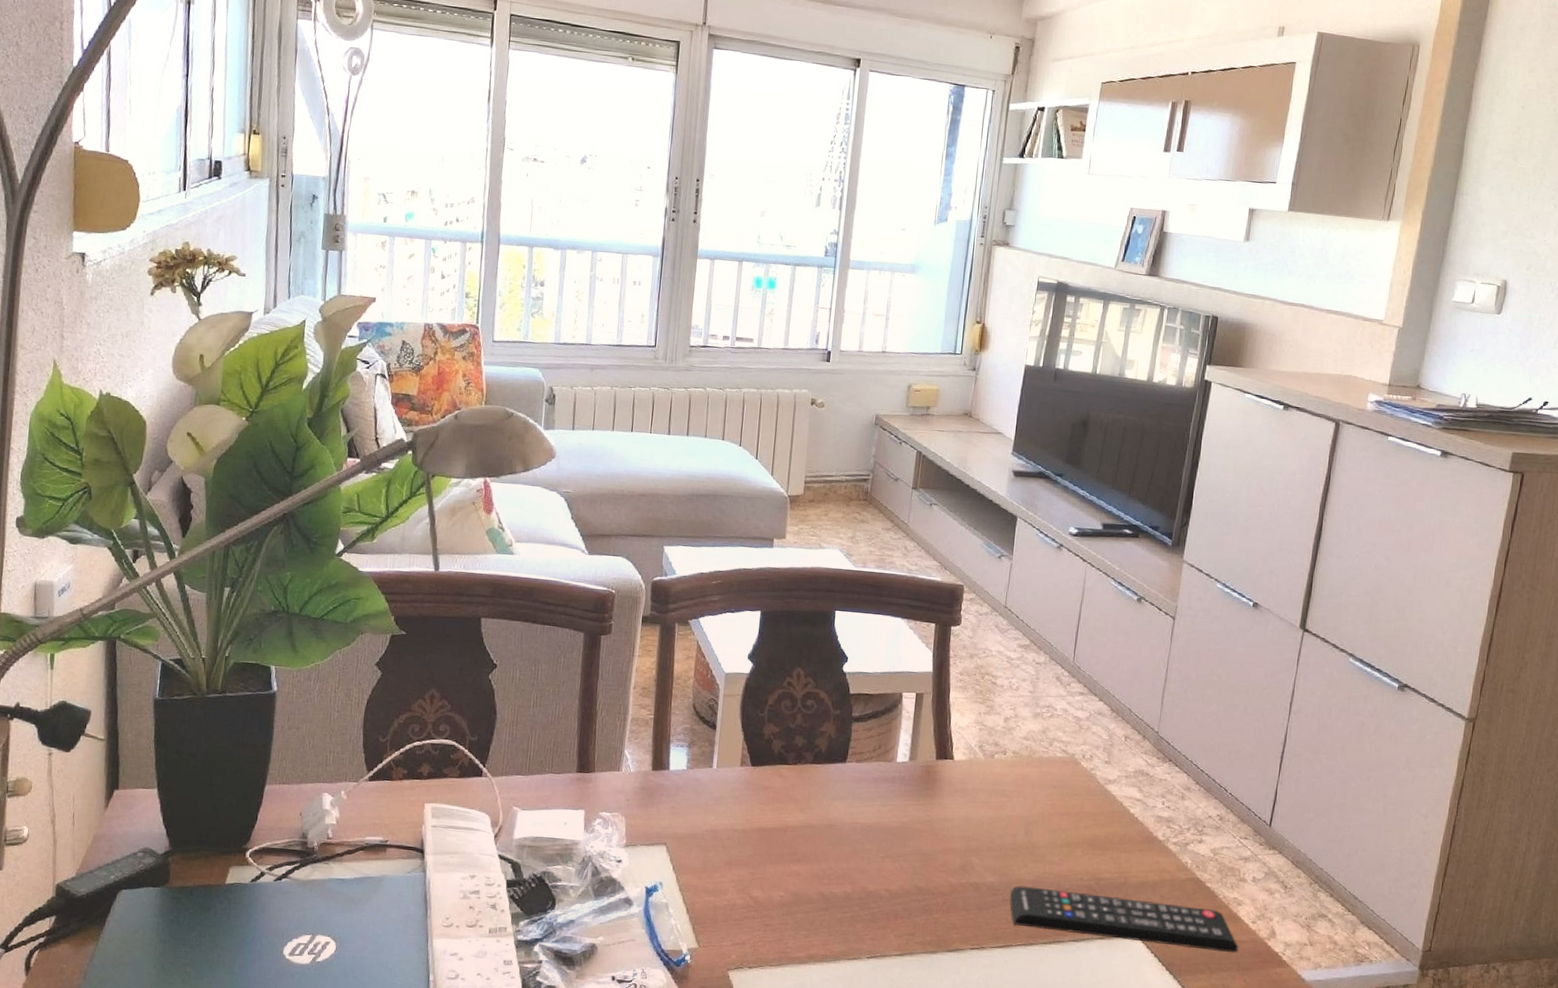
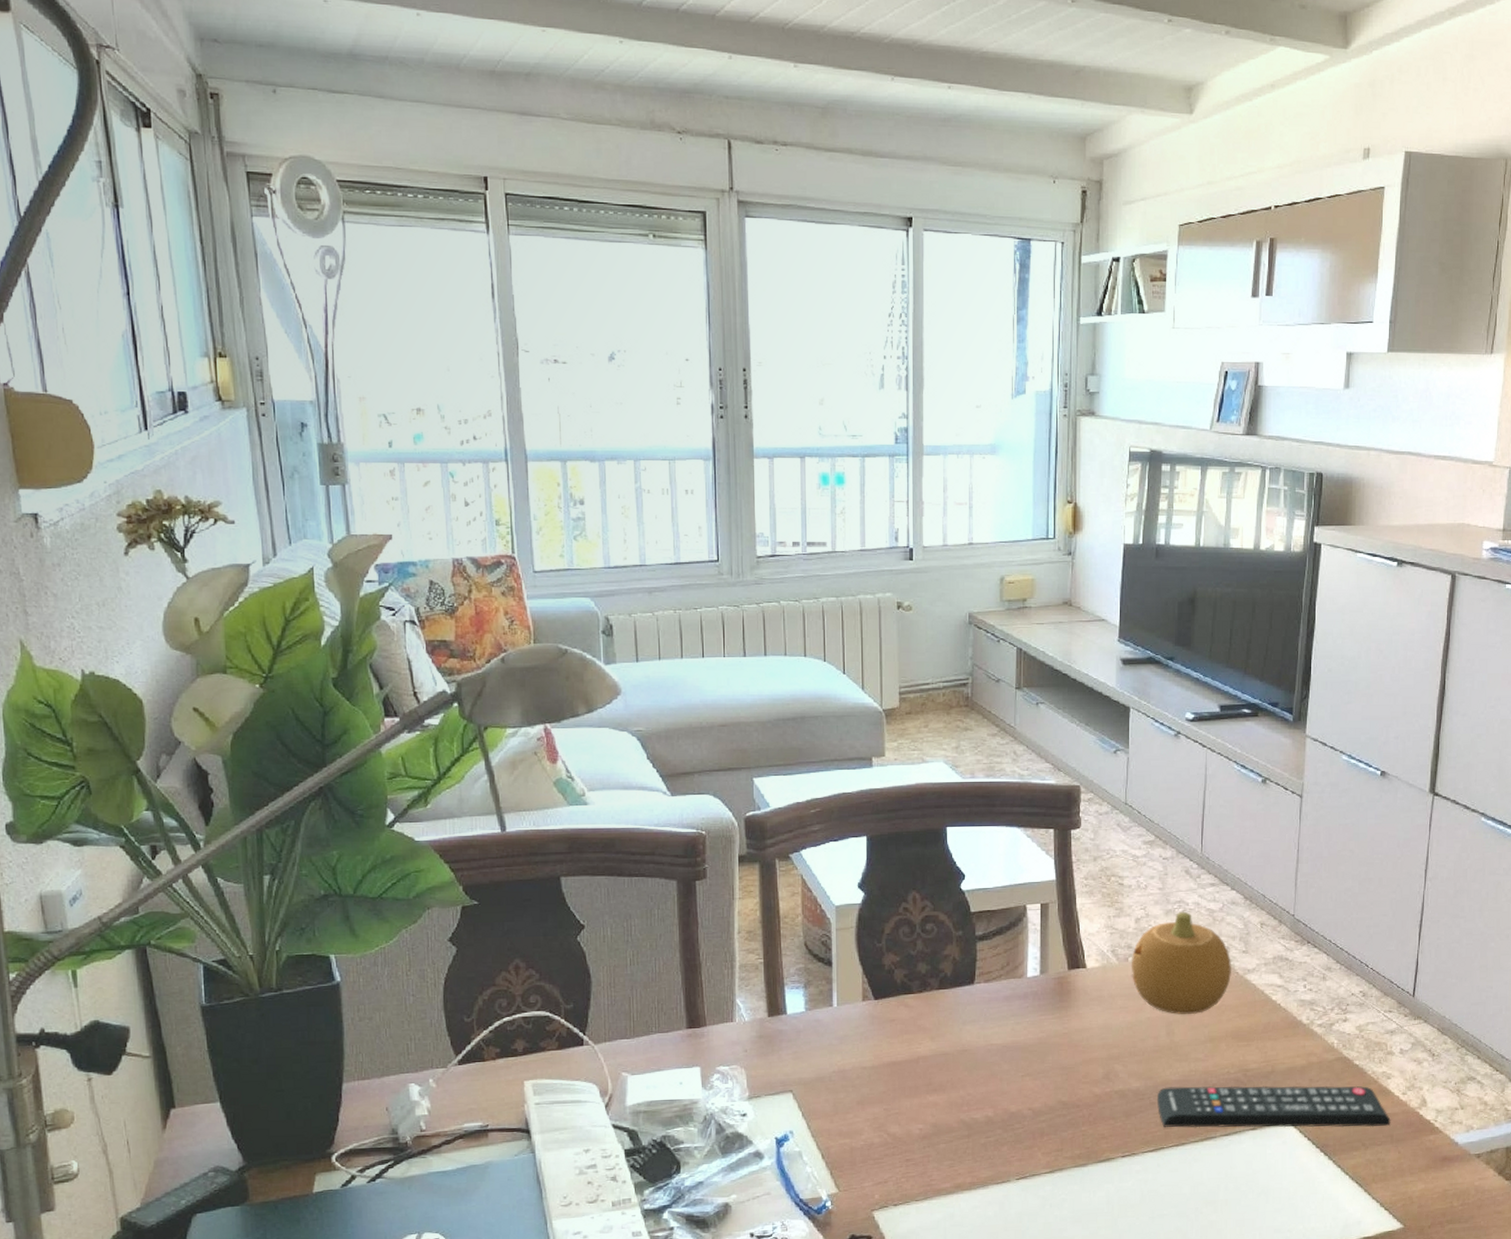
fruit: none [996,716,1094,817] -> present [1131,911,1231,1014]

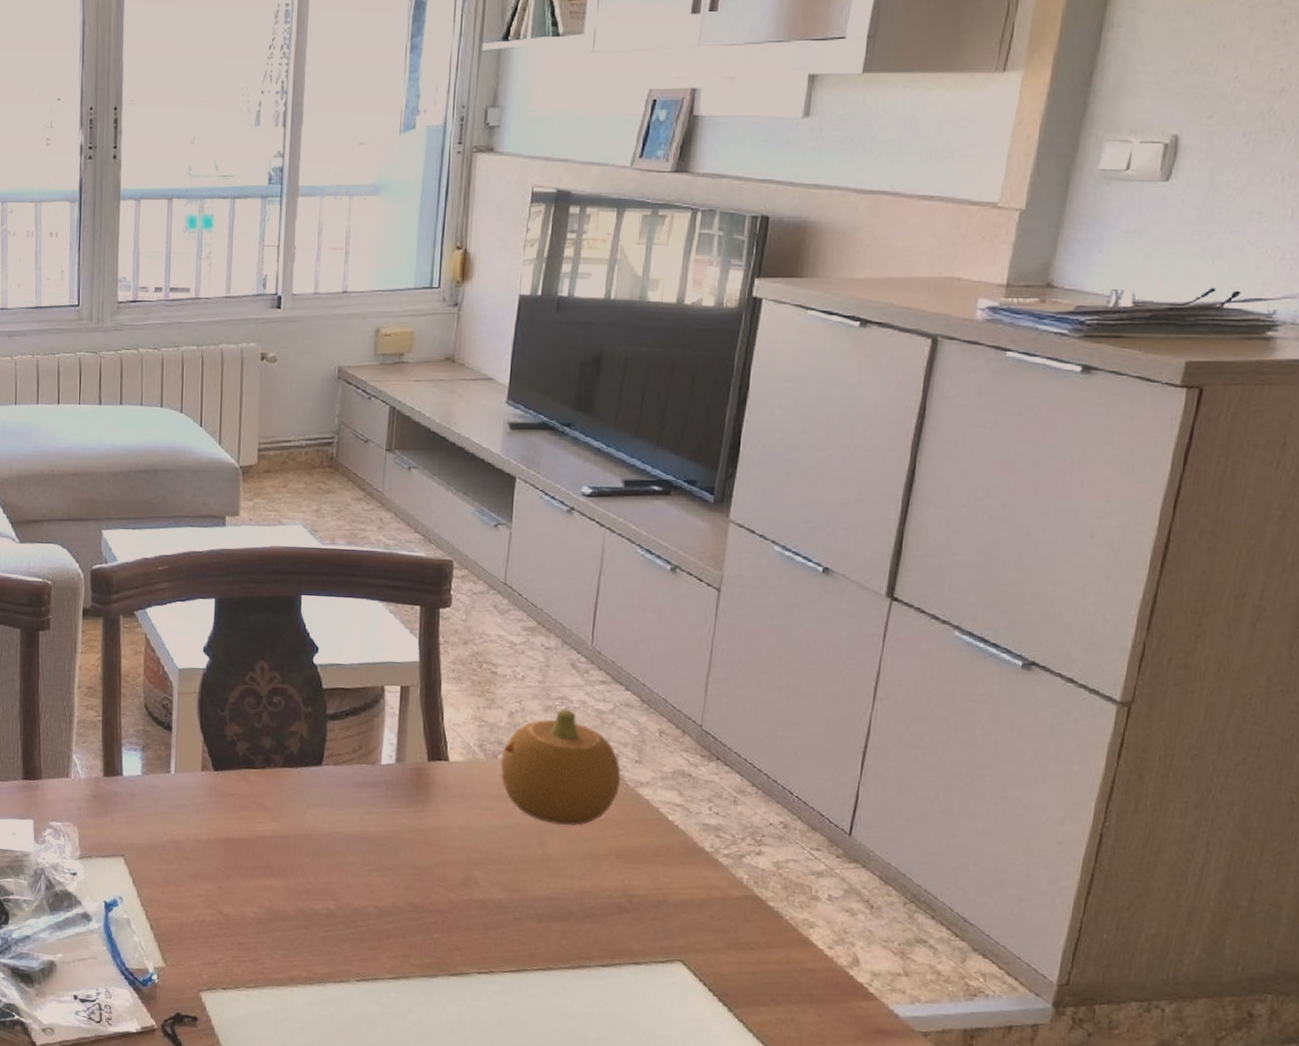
remote control: present [1157,1085,1391,1128] -> none [522,903,811,984]

